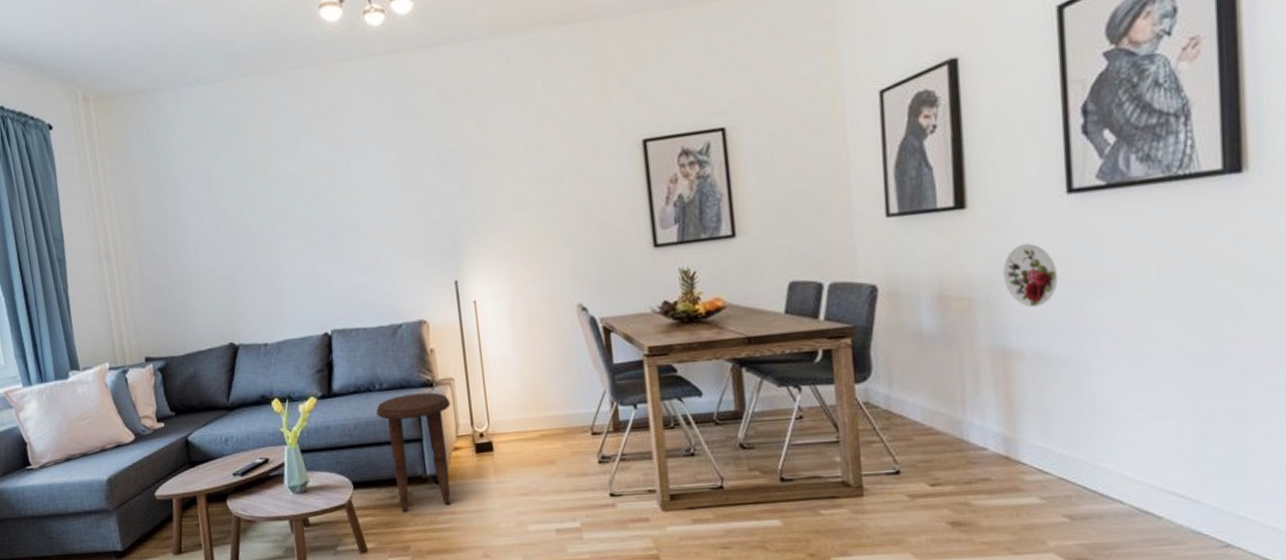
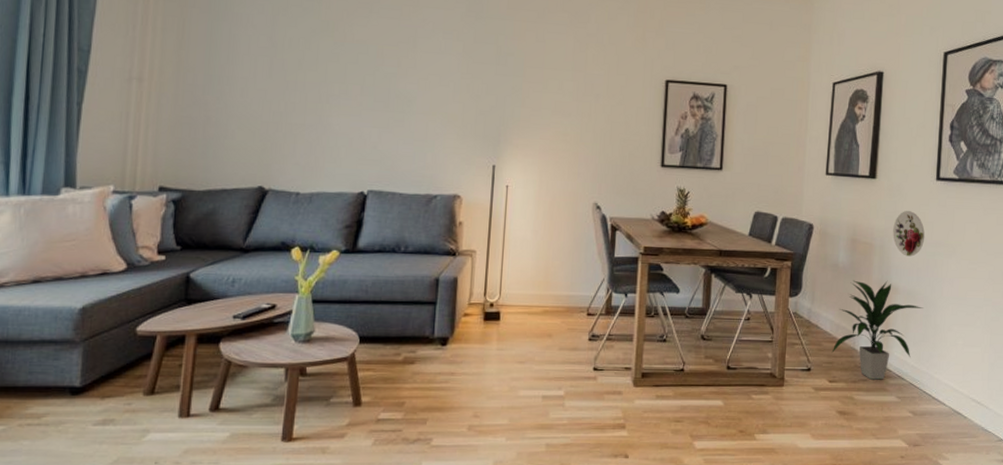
side table: present [376,392,451,512] -> none [397,260,469,369]
indoor plant: none [928,344,1068,478] -> present [831,280,923,380]

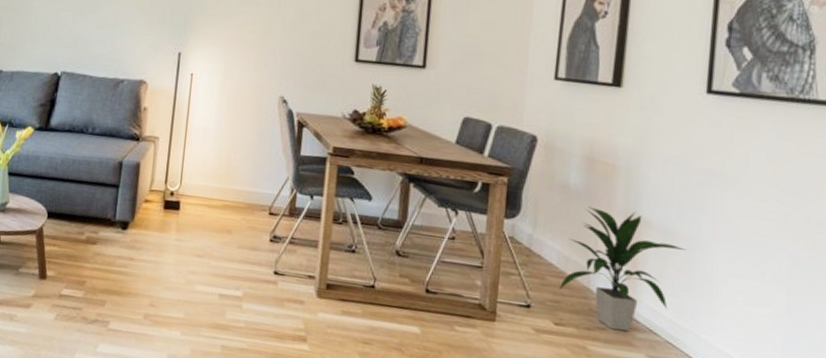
decorative plate: present [893,211,925,257] -> none [644,128,690,185]

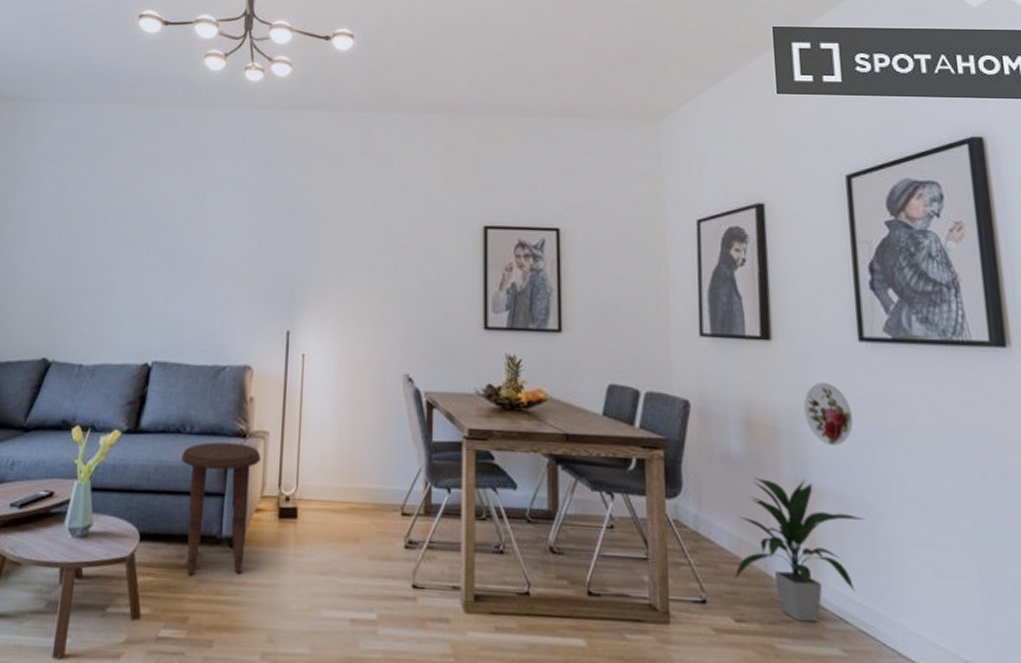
side table: none [83,142,151,251] -> present [181,442,261,576]
decorative plate: none [644,128,690,185] -> present [804,383,854,446]

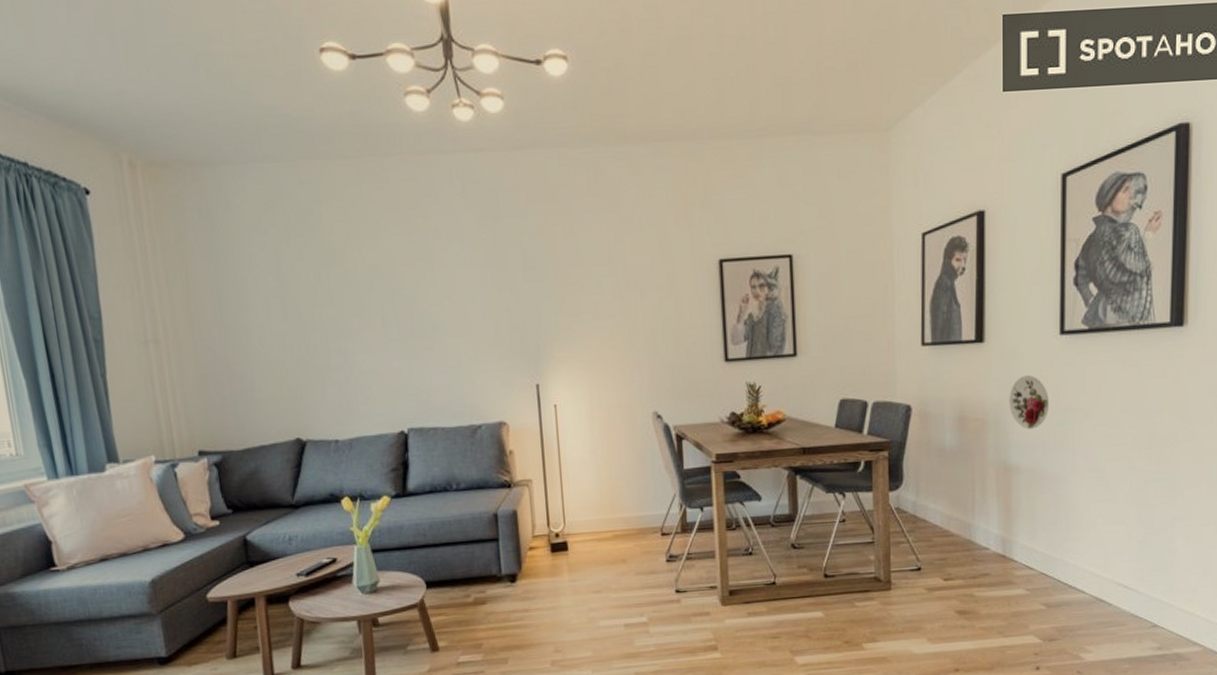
side table: present [181,442,261,576] -> none [452,493,528,610]
indoor plant: present [734,477,865,623] -> none [944,459,1052,573]

